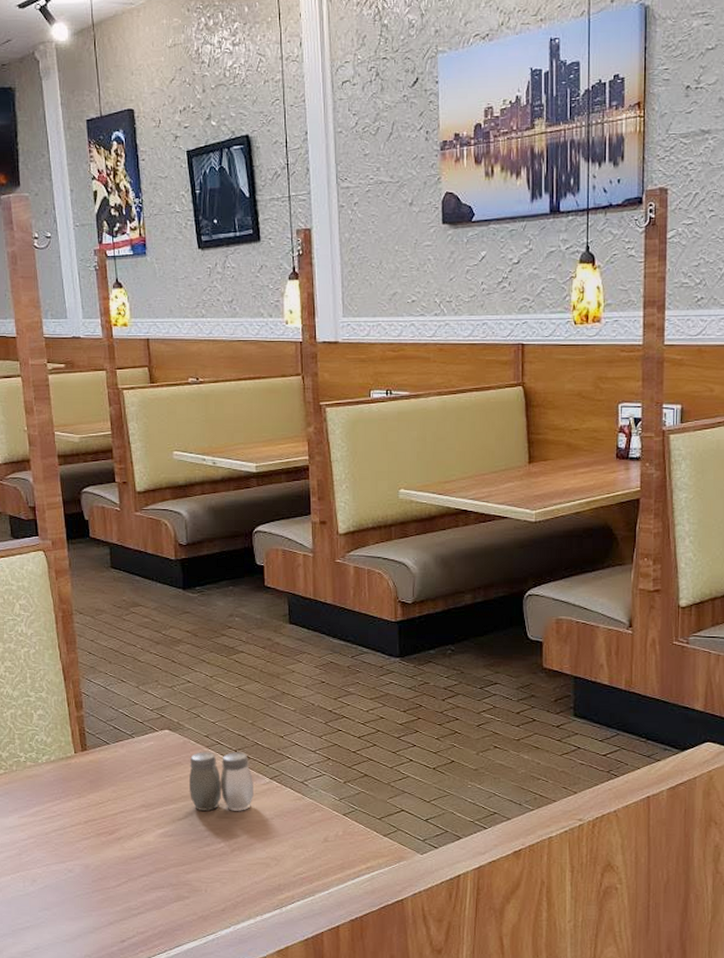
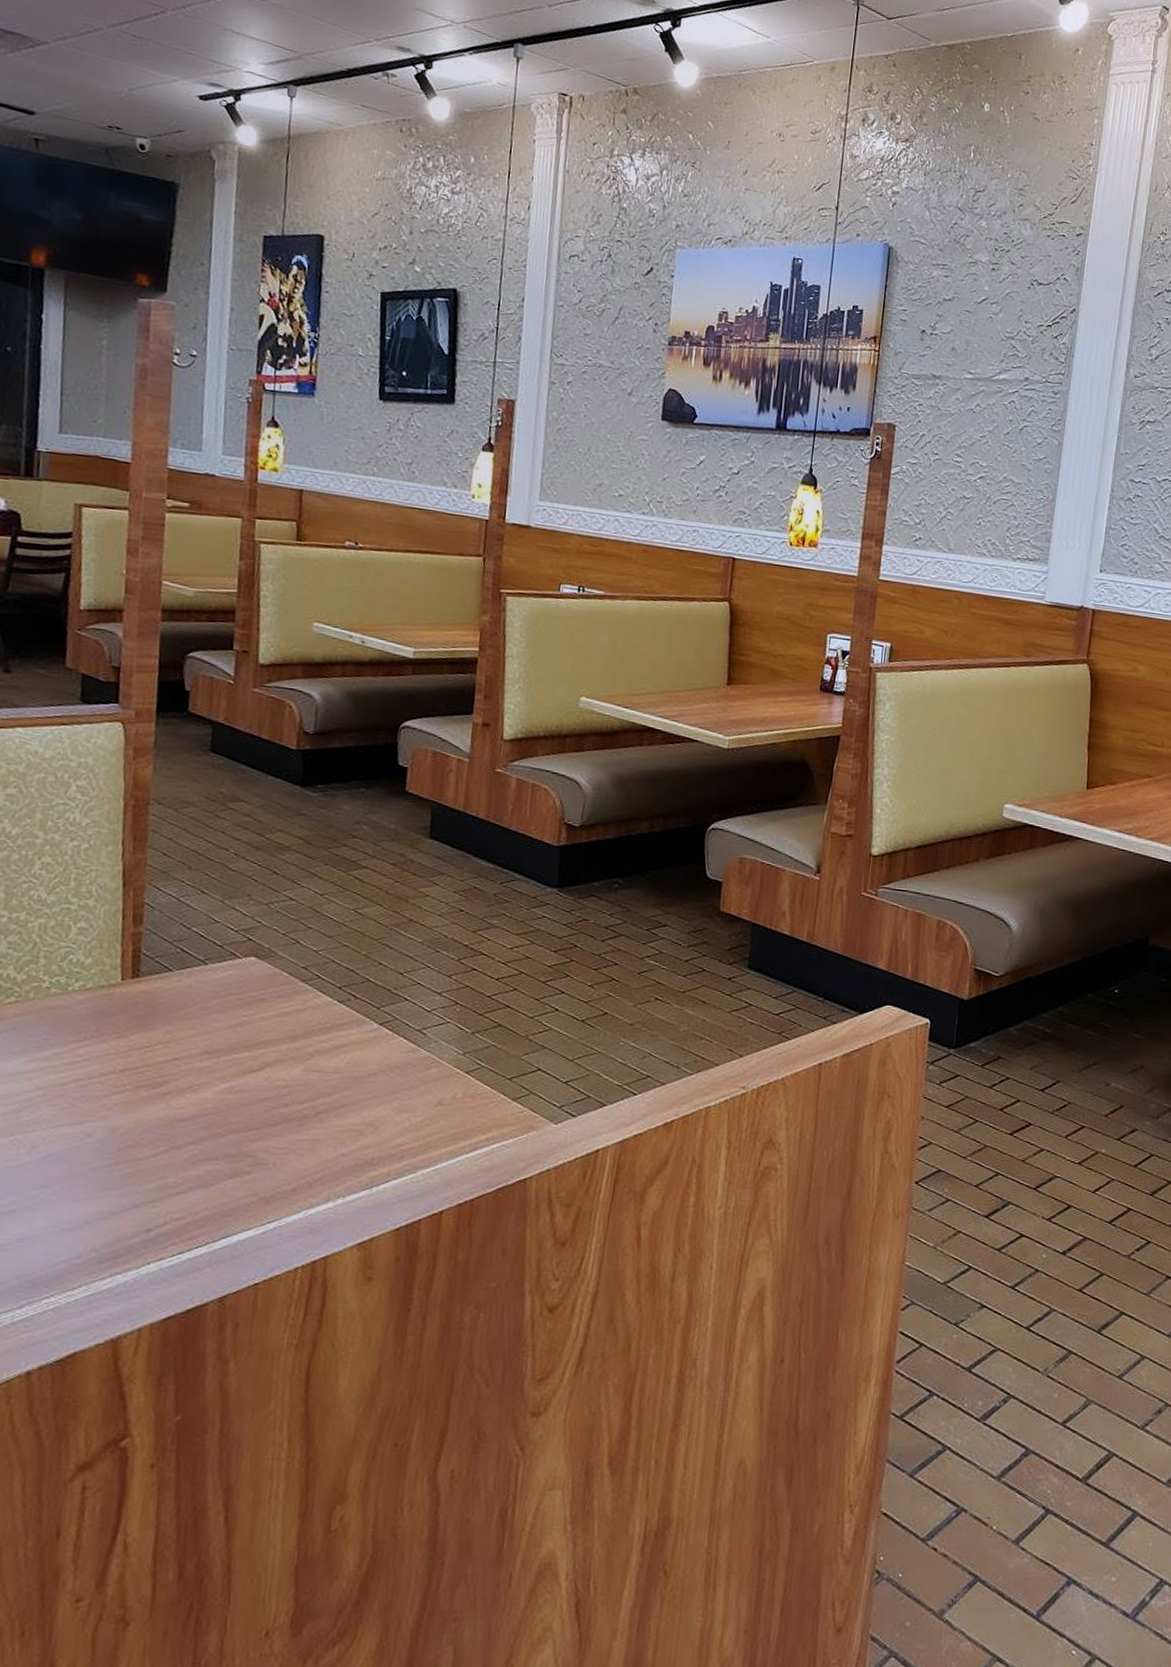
salt and pepper shaker: present [189,752,253,811] -> none [271,986,358,1064]

